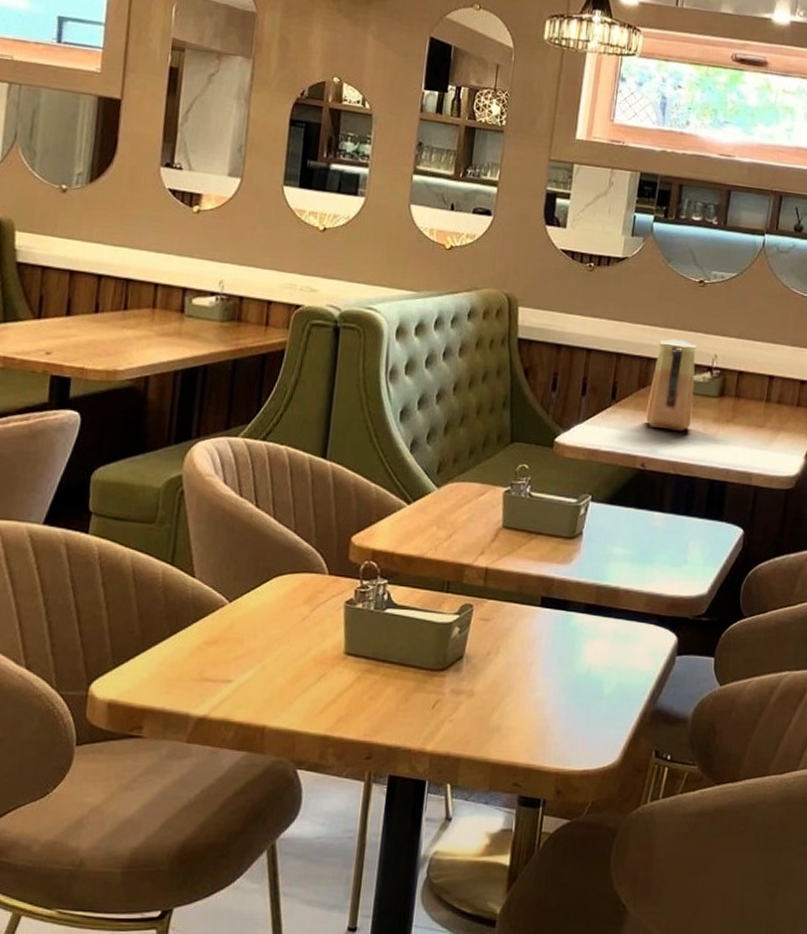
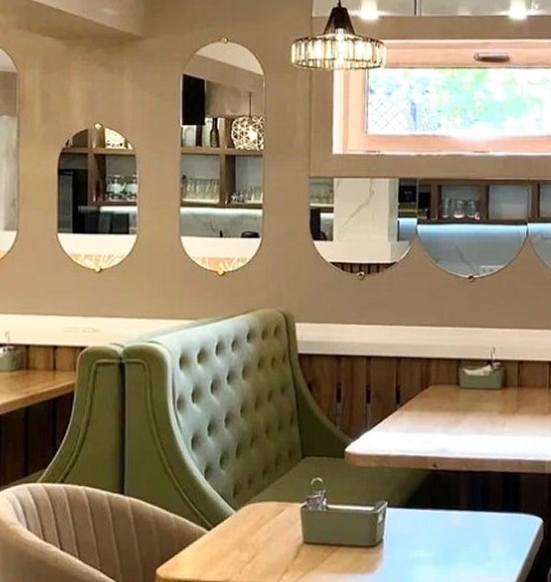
vase: present [645,339,697,431] -> none [432,336,478,427]

